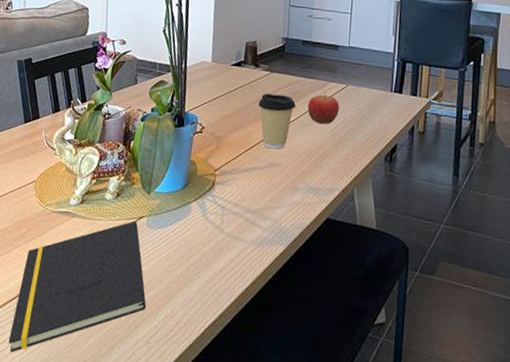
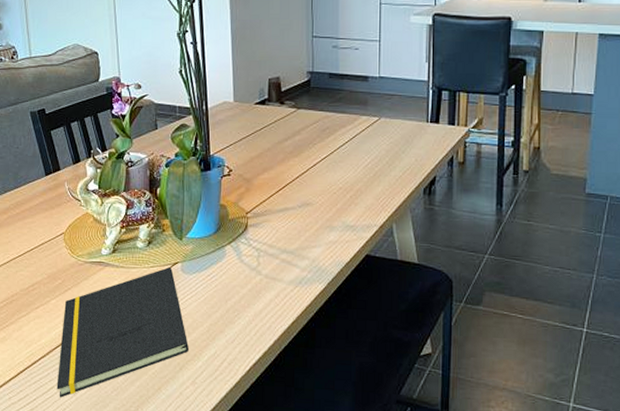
coffee cup: present [258,93,296,149] -> none [286,131,326,188]
fruit: present [307,92,340,124] -> none [339,126,373,160]

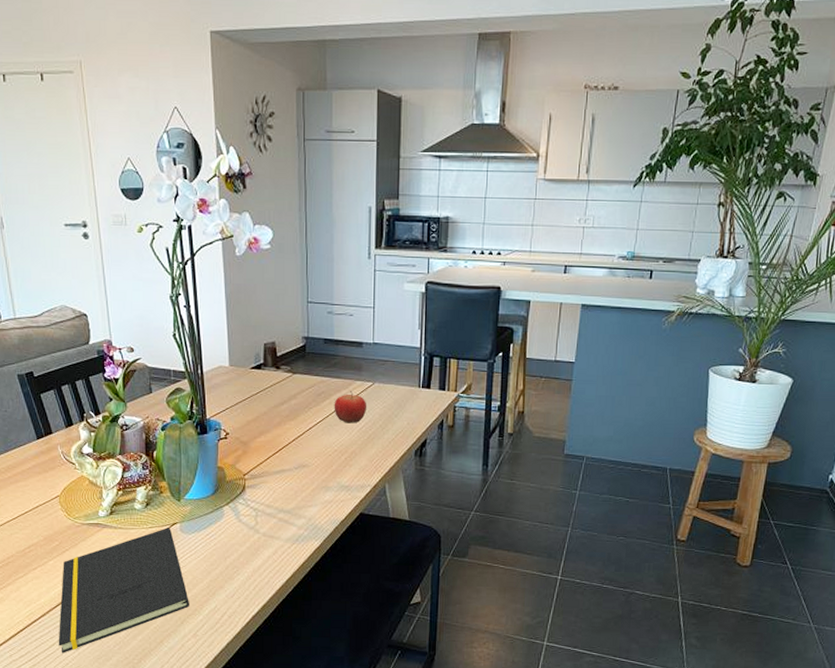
fruit: none [339,126,373,160] -> present [334,391,367,423]

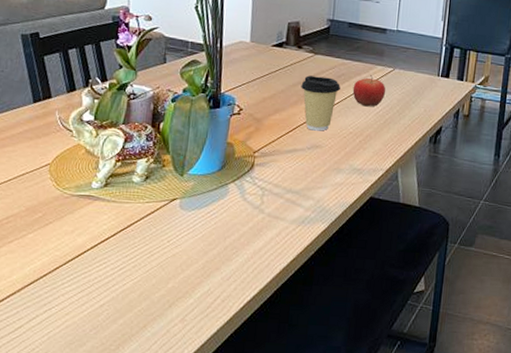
notepad: present [58,527,189,653] -> none [26,203,181,337]
coffee cup: none [283,396,321,451] -> present [301,75,340,131]

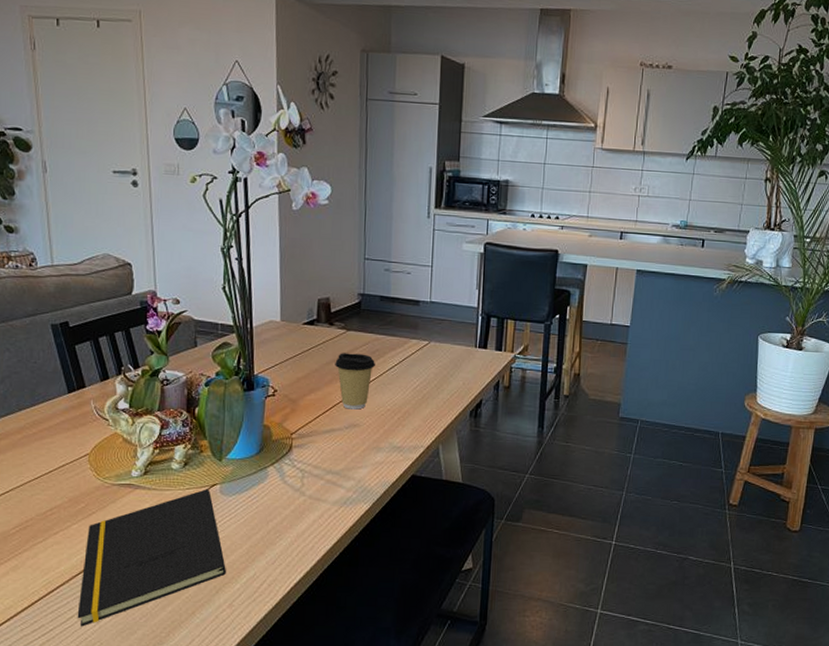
notepad: none [26,203,181,337] -> present [77,489,226,627]
fruit: present [352,75,386,107] -> none [388,349,423,383]

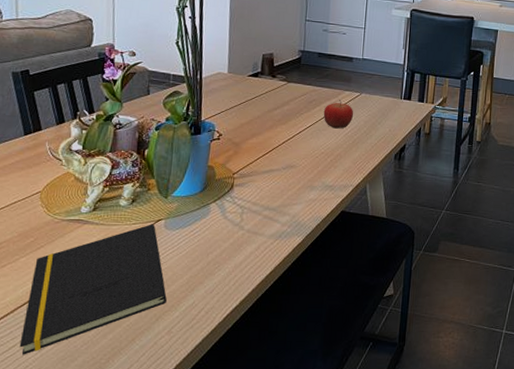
coffee cup: present [335,353,375,410] -> none [275,102,312,152]
fruit: none [388,349,423,383] -> present [323,100,354,129]

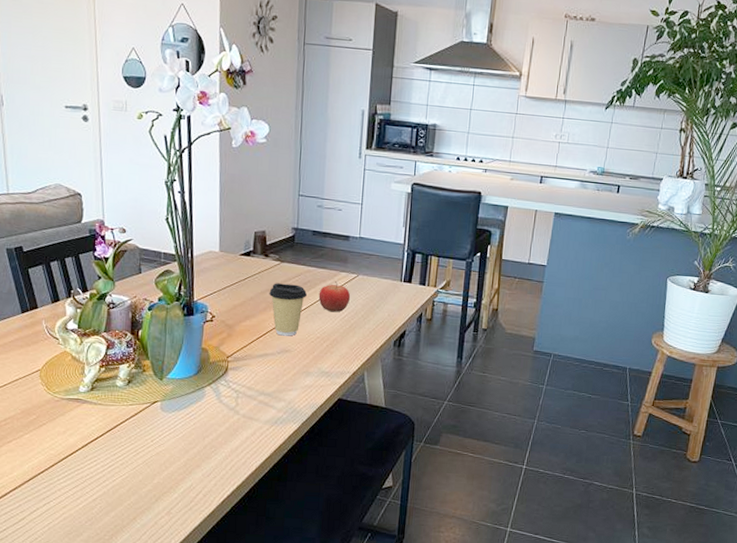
notepad: present [19,224,167,355] -> none [28,405,165,528]
coffee cup: none [275,102,312,152] -> present [269,283,307,336]

